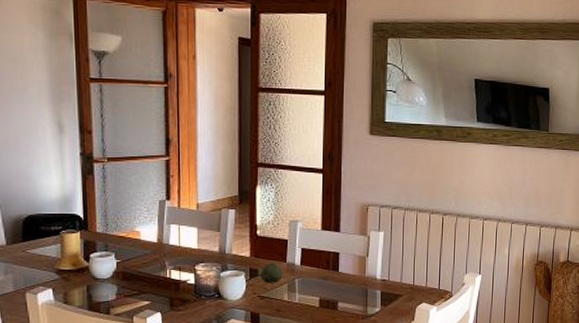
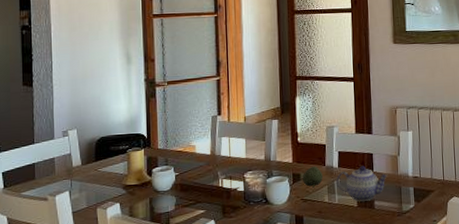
teapot: none [298,265,353,302] -> present [336,166,387,202]

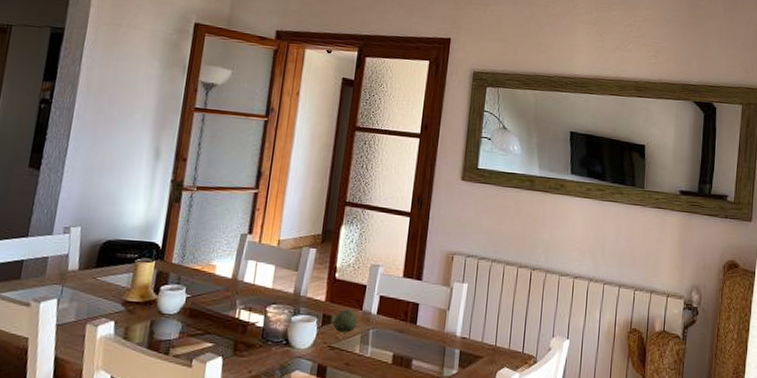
teapot: present [336,166,387,202] -> none [372,316,432,359]

